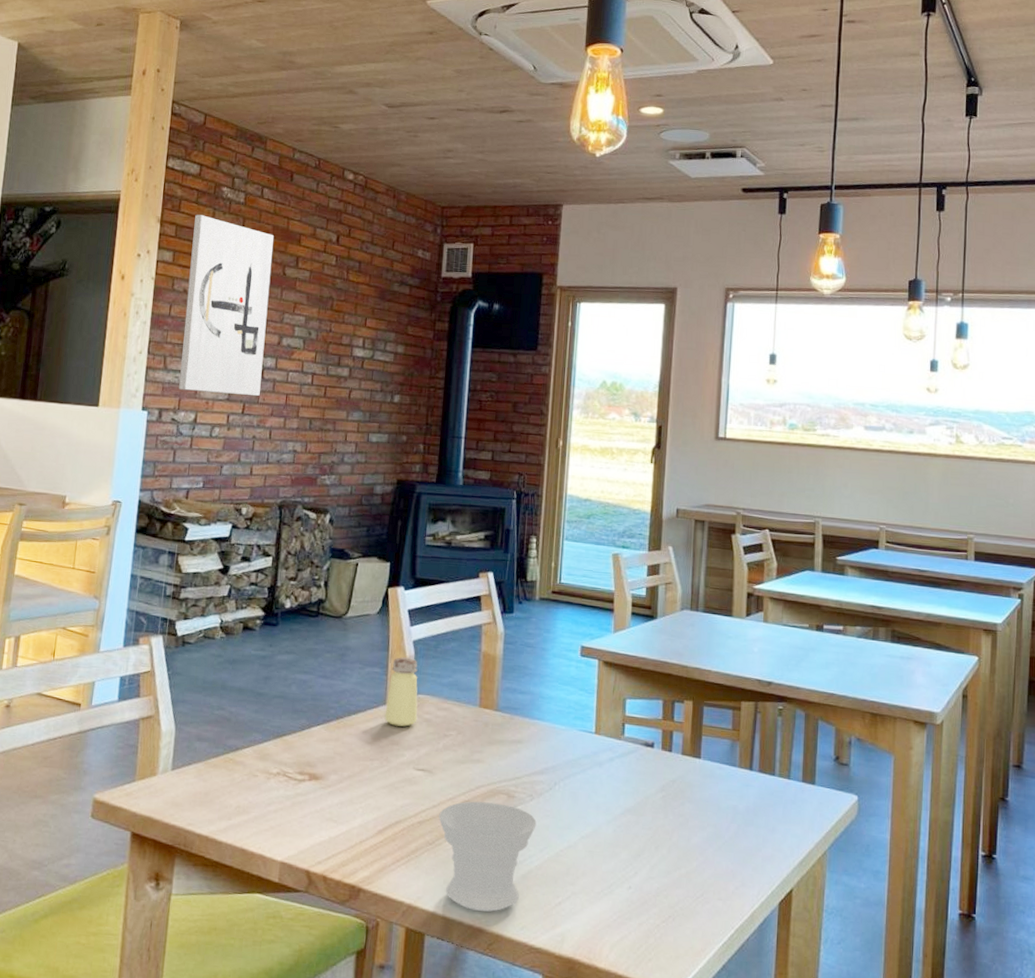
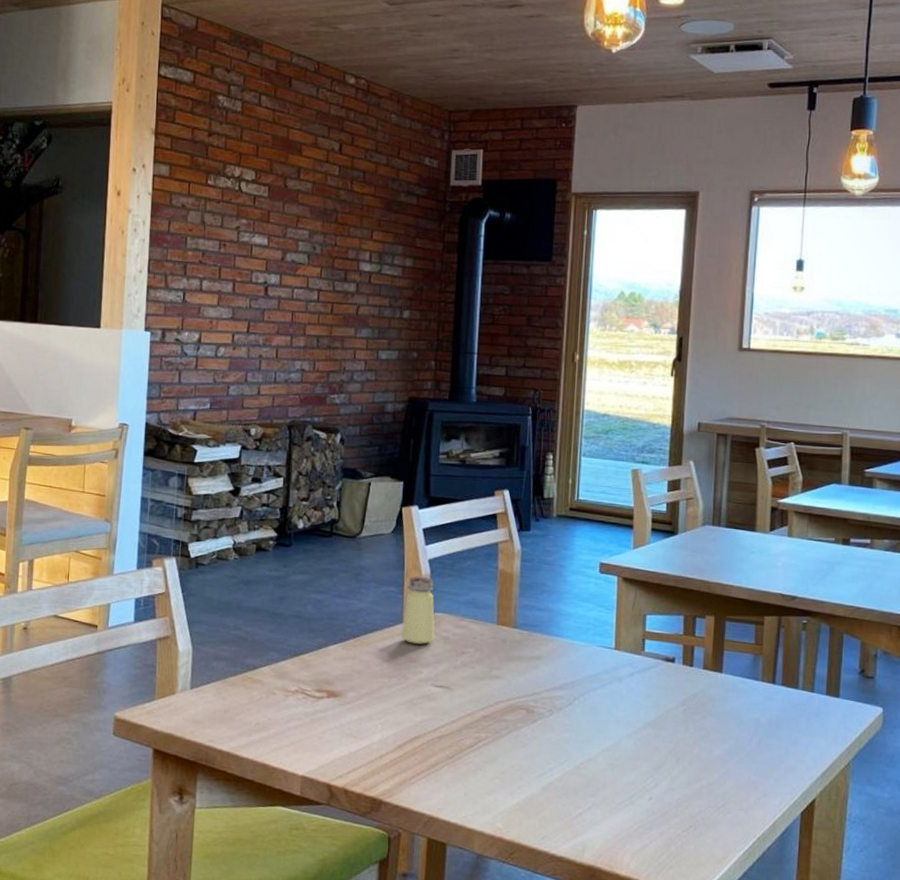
wall art: present [179,214,274,396] -> none [181,125,273,314]
cup: present [439,801,537,912] -> none [458,716,557,823]

